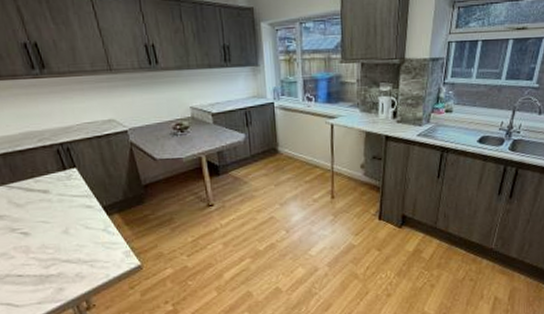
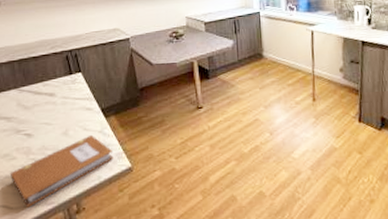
notebook: none [10,233,121,305] -> present [9,134,114,207]

